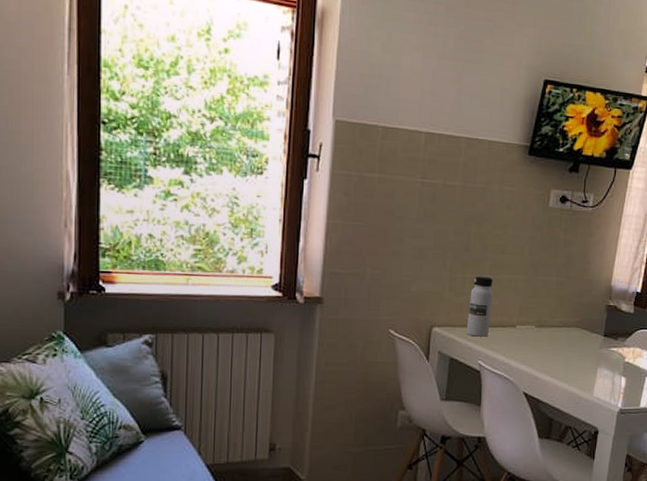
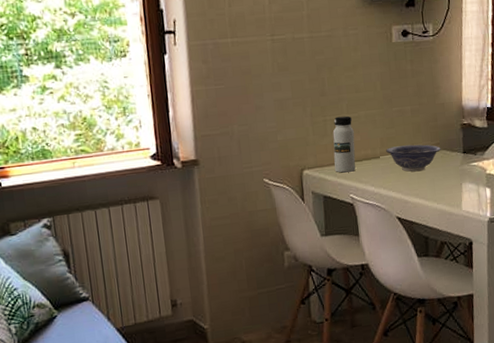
decorative bowl: none [523,317,582,348] -> present [386,144,441,172]

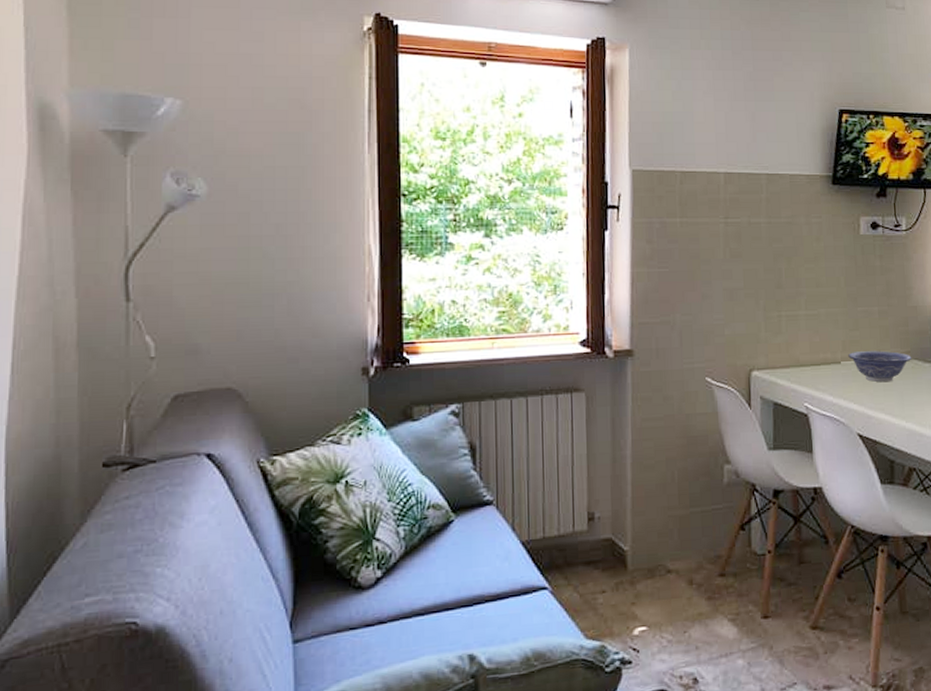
water bottle: present [332,115,356,173] -> none [787,312,813,377]

